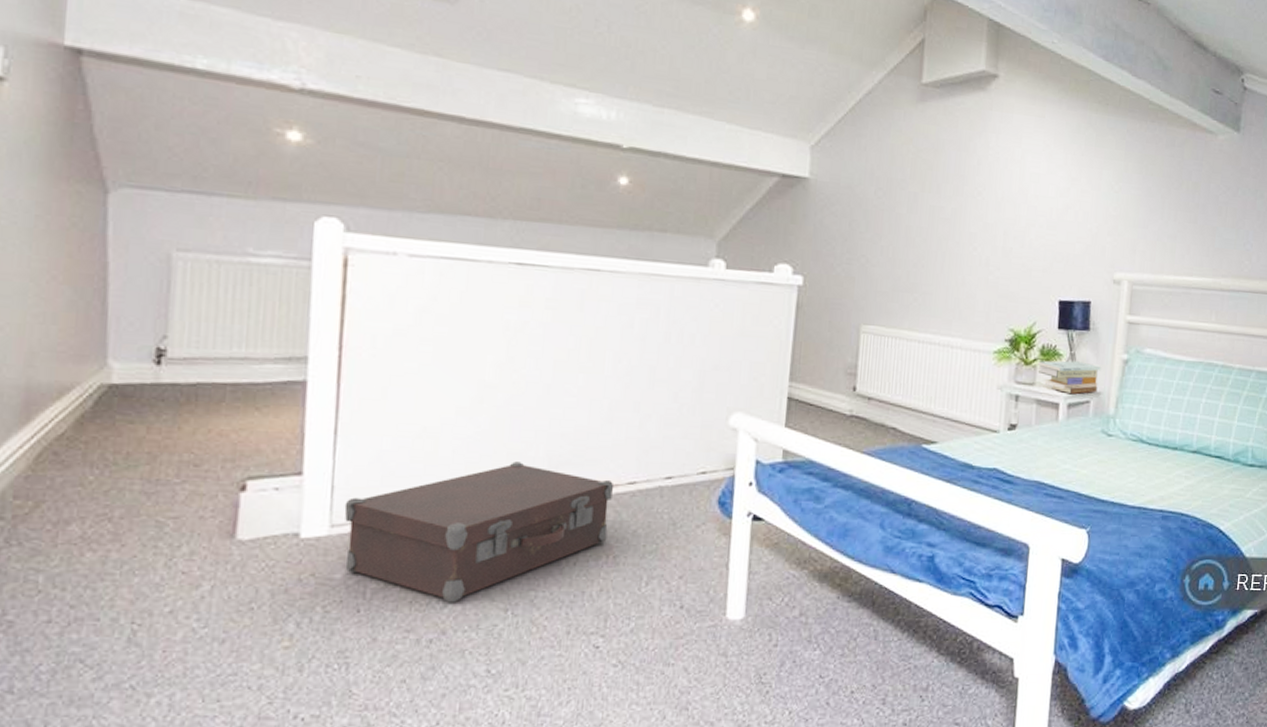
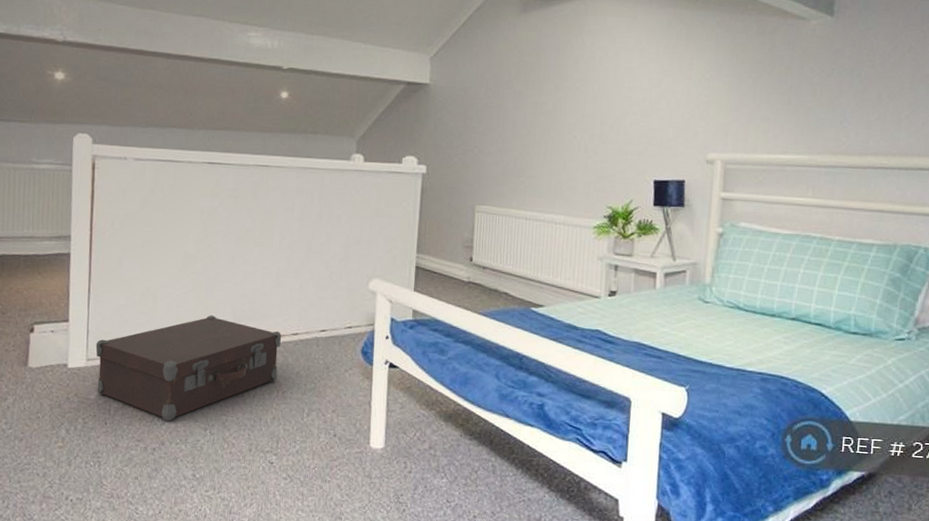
books: present [1038,360,1102,395] -> none [635,234,697,265]

